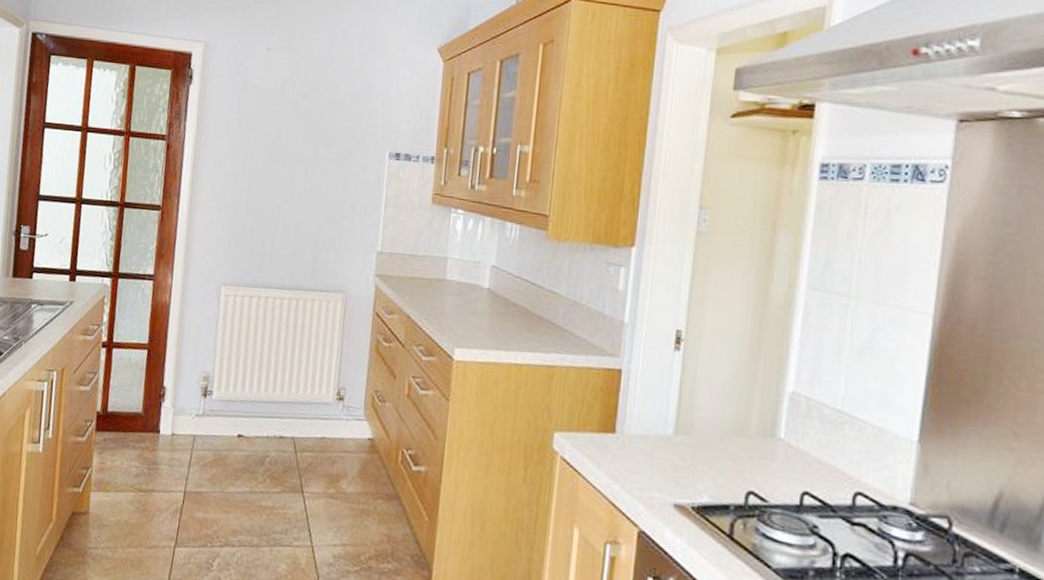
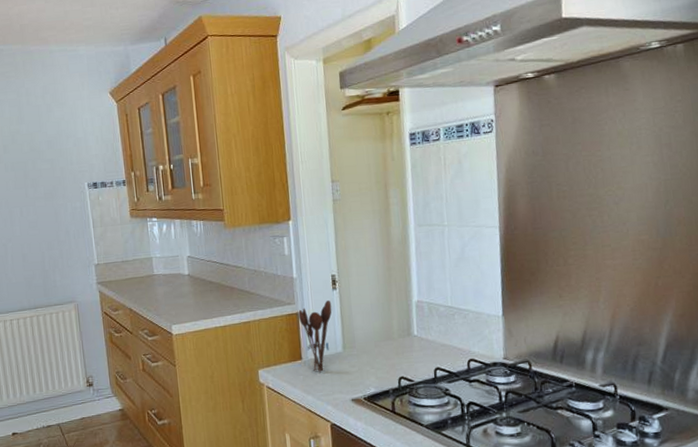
utensil holder: none [621,362,670,457] -> present [298,300,332,373]

